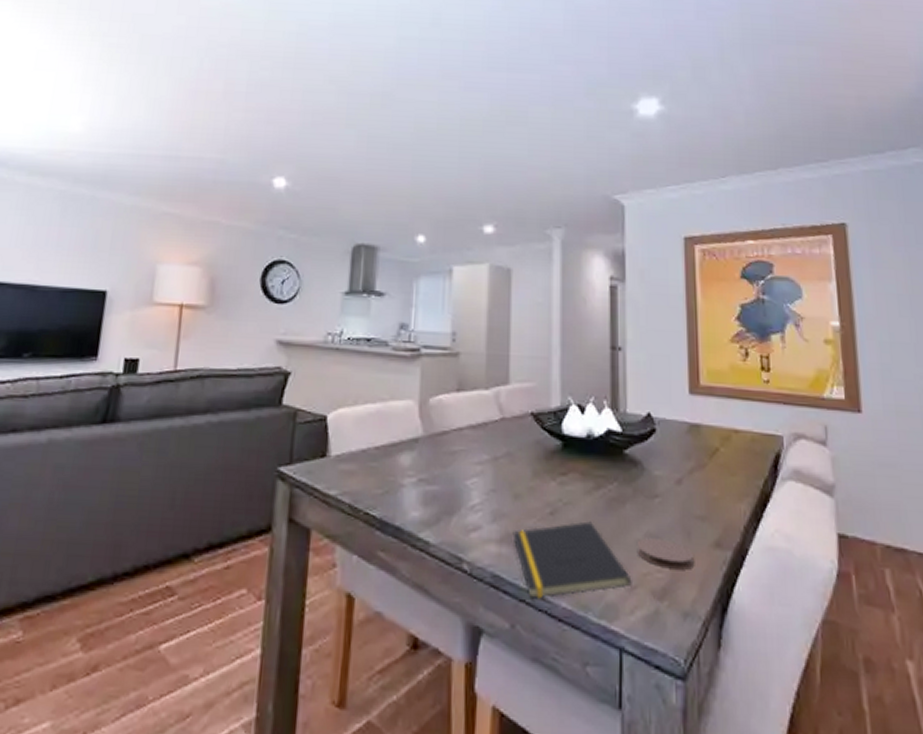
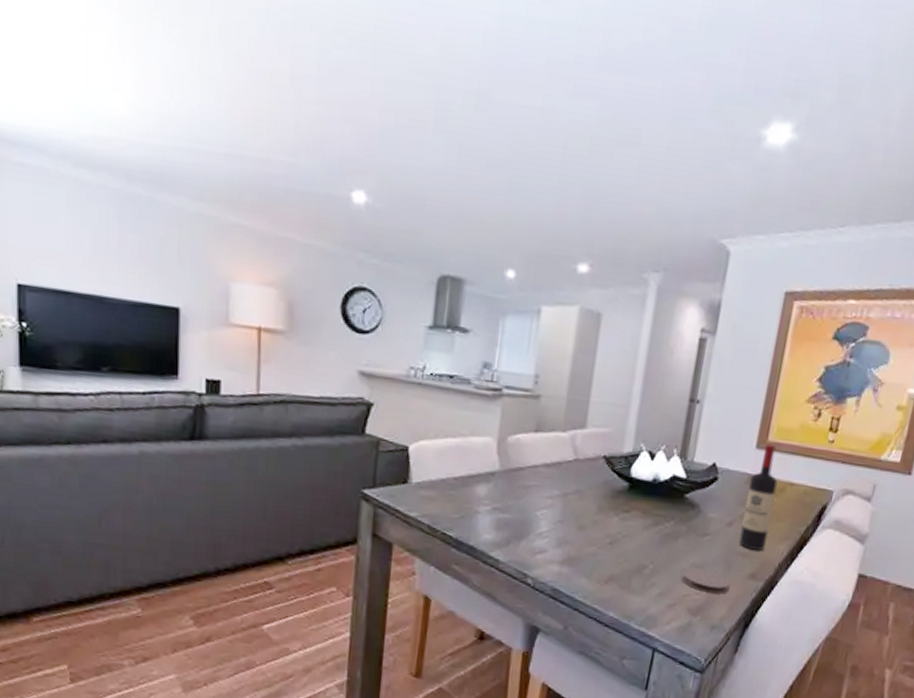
notepad: present [512,521,632,599] -> none [573,551,673,609]
wine bottle: none [690,389,725,511] -> present [738,444,778,550]

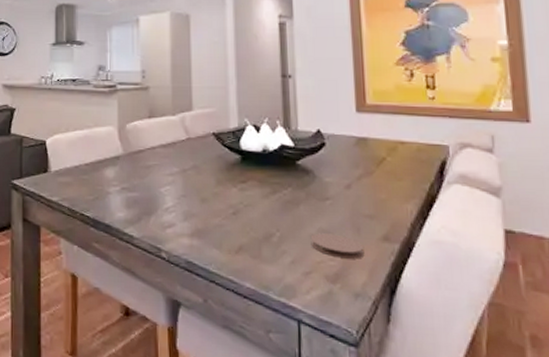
wine bottle: present [738,444,778,550] -> none [358,108,392,211]

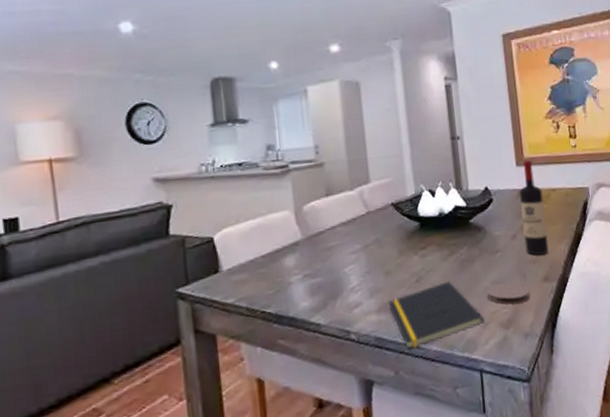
notepad: none [201,220,307,280] -> present [388,281,485,350]
wine bottle: none [358,108,392,211] -> present [519,160,549,255]

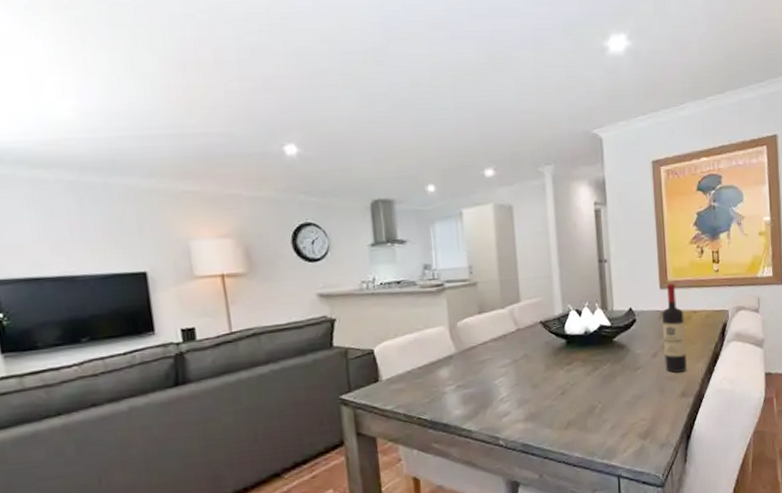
notepad: present [388,281,485,350] -> none [534,394,624,455]
coaster: present [485,283,529,305] -> none [626,397,667,417]

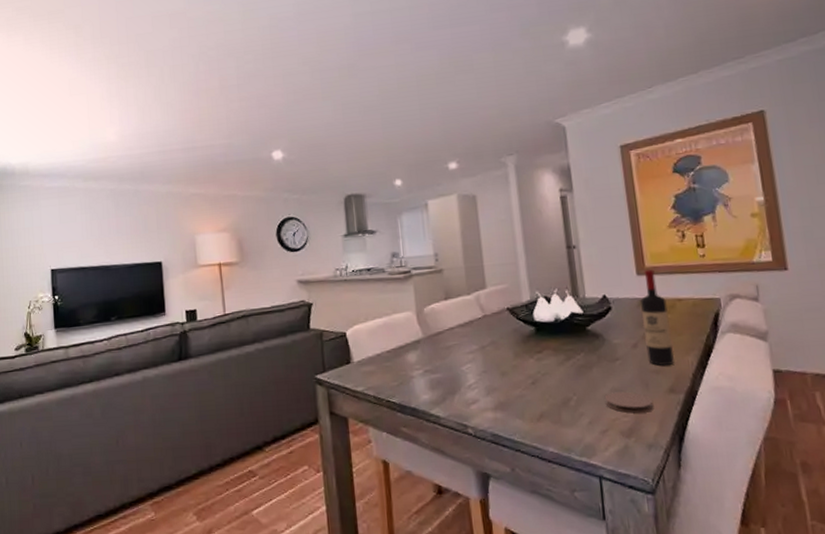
coaster: none [626,397,667,417] -> present [604,391,653,414]

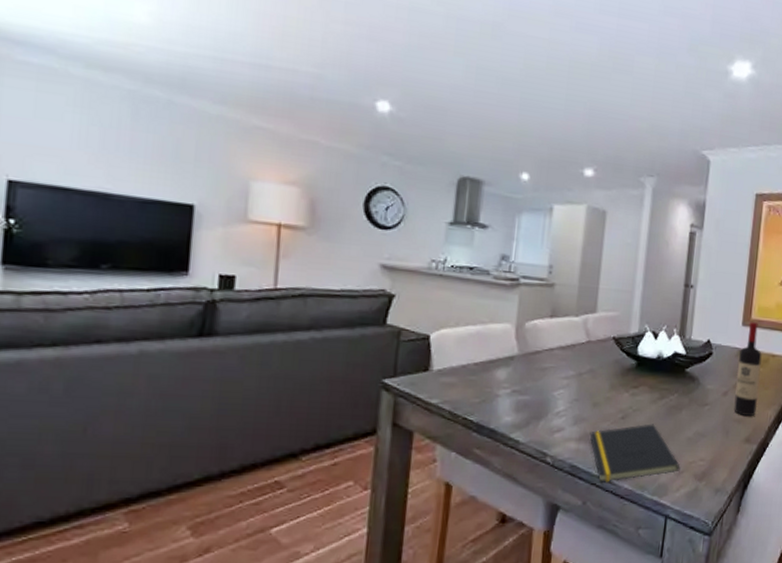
notepad: none [504,385,604,448] -> present [589,424,680,482]
coaster: present [604,391,653,414] -> none [686,436,729,459]

